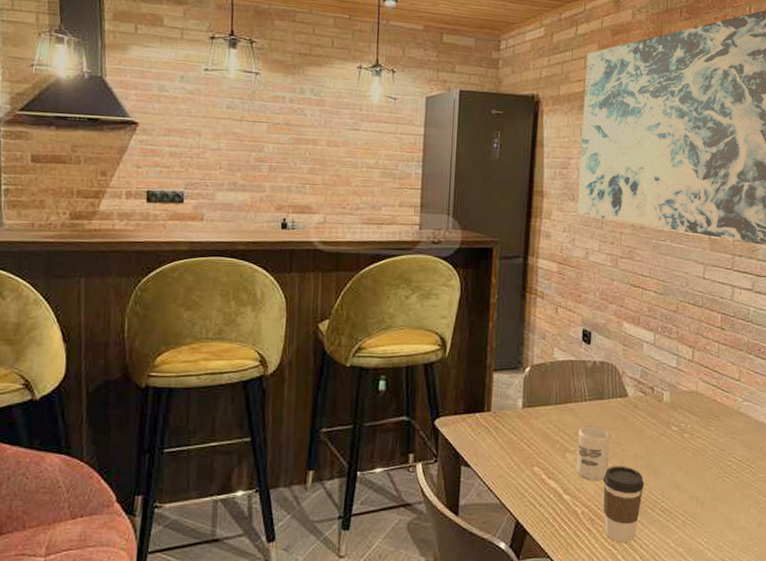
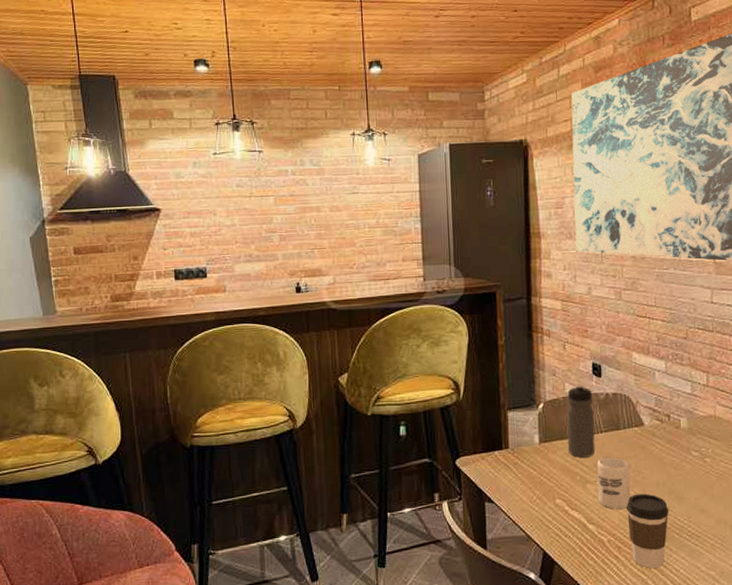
water bottle: none [550,350,580,426] -> present [567,384,595,458]

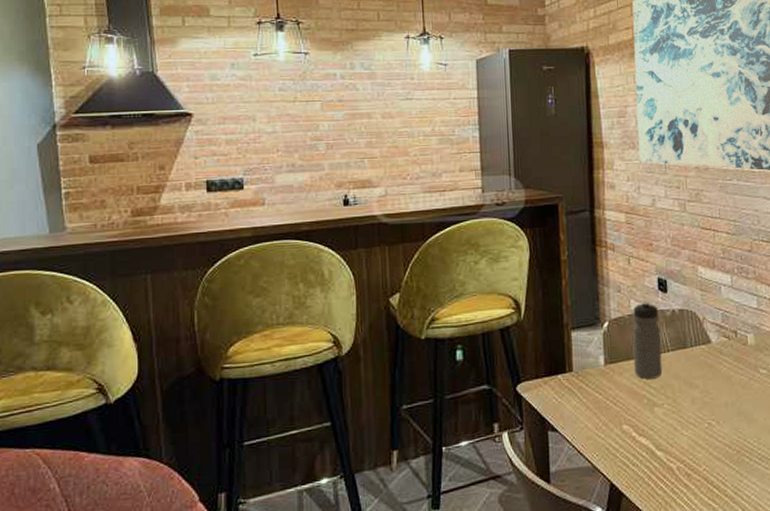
cup: present [597,456,631,509] -> none [664,377,699,434]
coffee cup: present [626,493,669,568] -> none [695,415,739,496]

